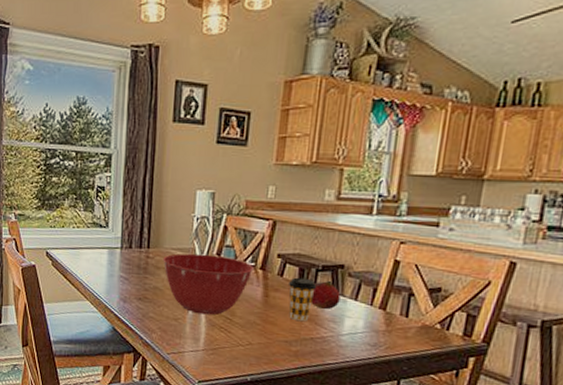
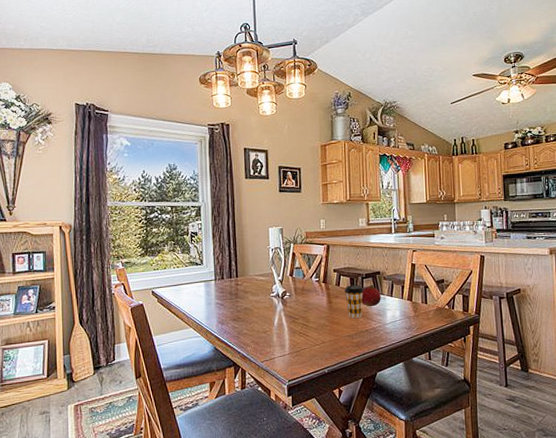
mixing bowl: present [162,253,254,316] -> none [249,276,318,325]

